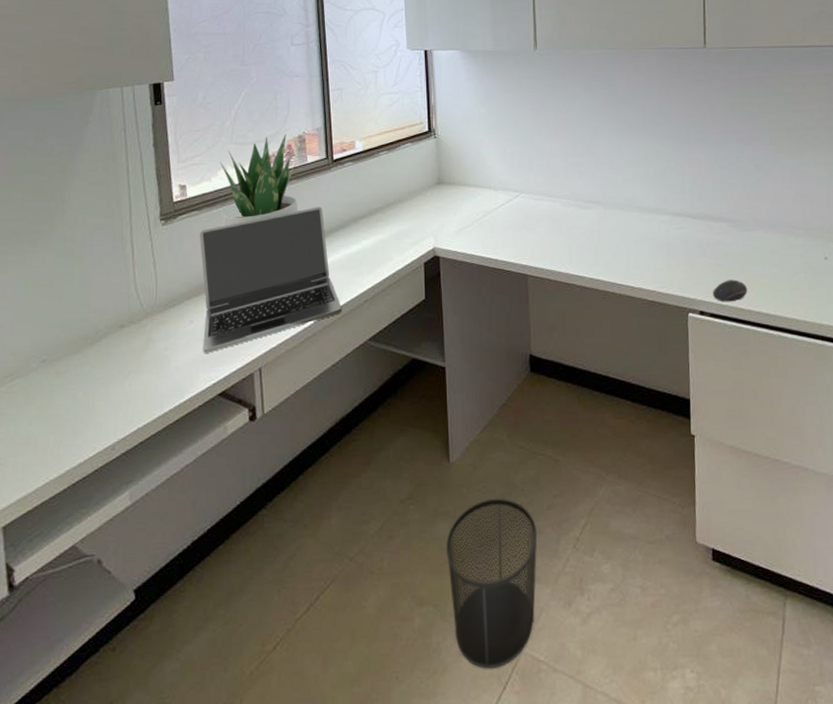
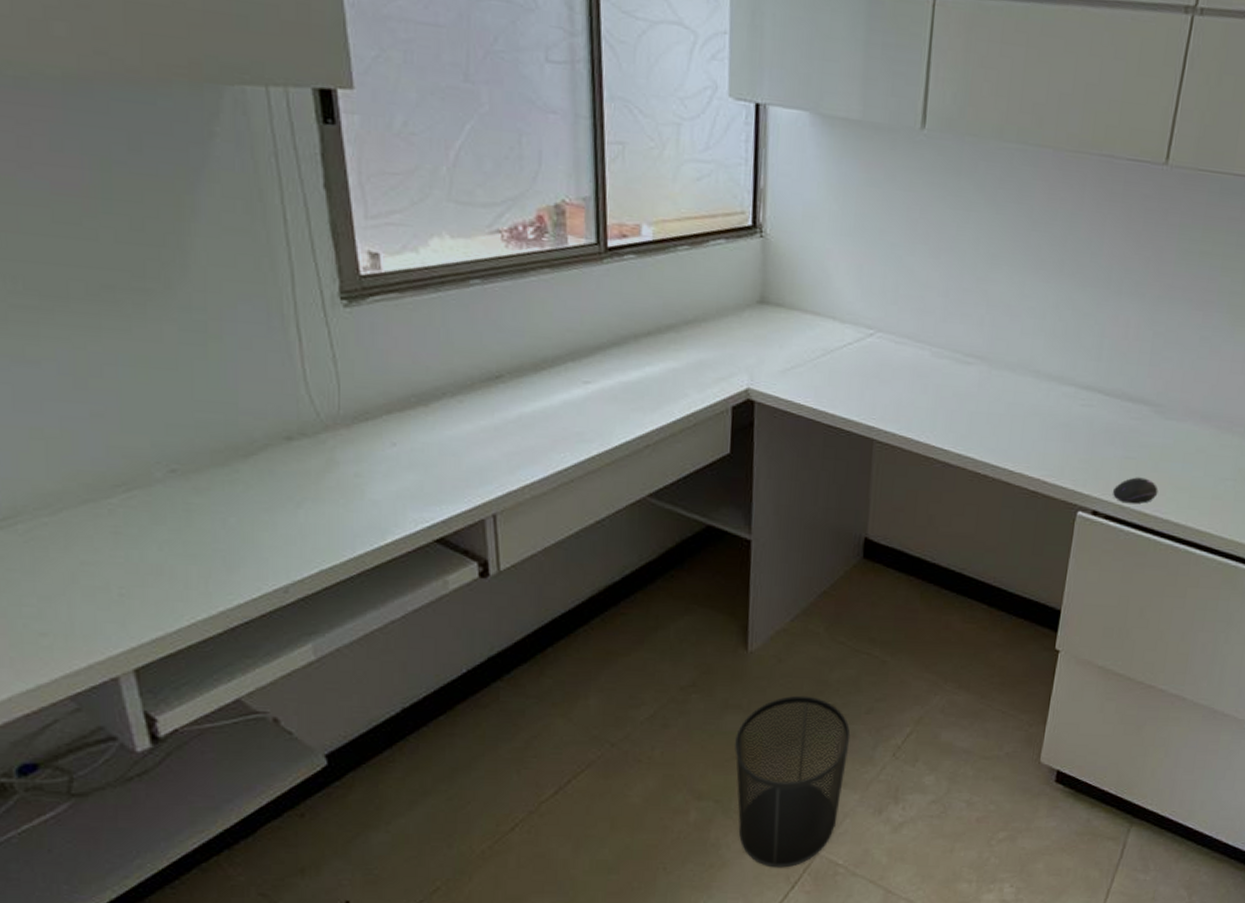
laptop: present [199,206,341,353] -> none [401,311,612,488]
planter: present [219,134,299,227] -> none [430,198,553,321]

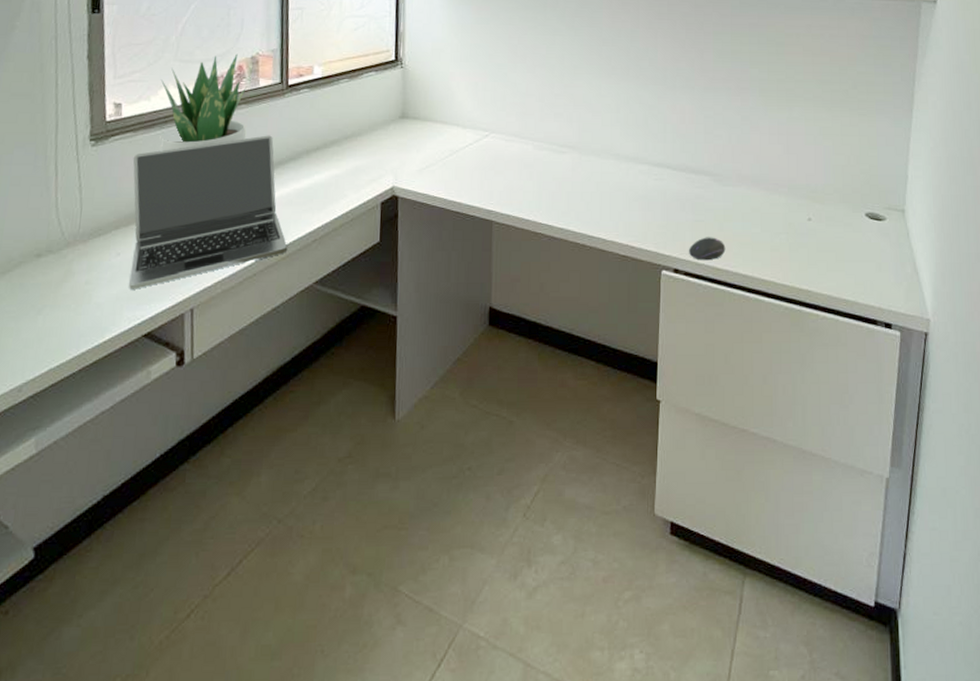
laptop: none [401,311,612,488] -> present [129,135,287,289]
planter: none [430,198,553,321] -> present [159,54,248,151]
waste bin: present [735,695,851,868] -> none [385,460,486,644]

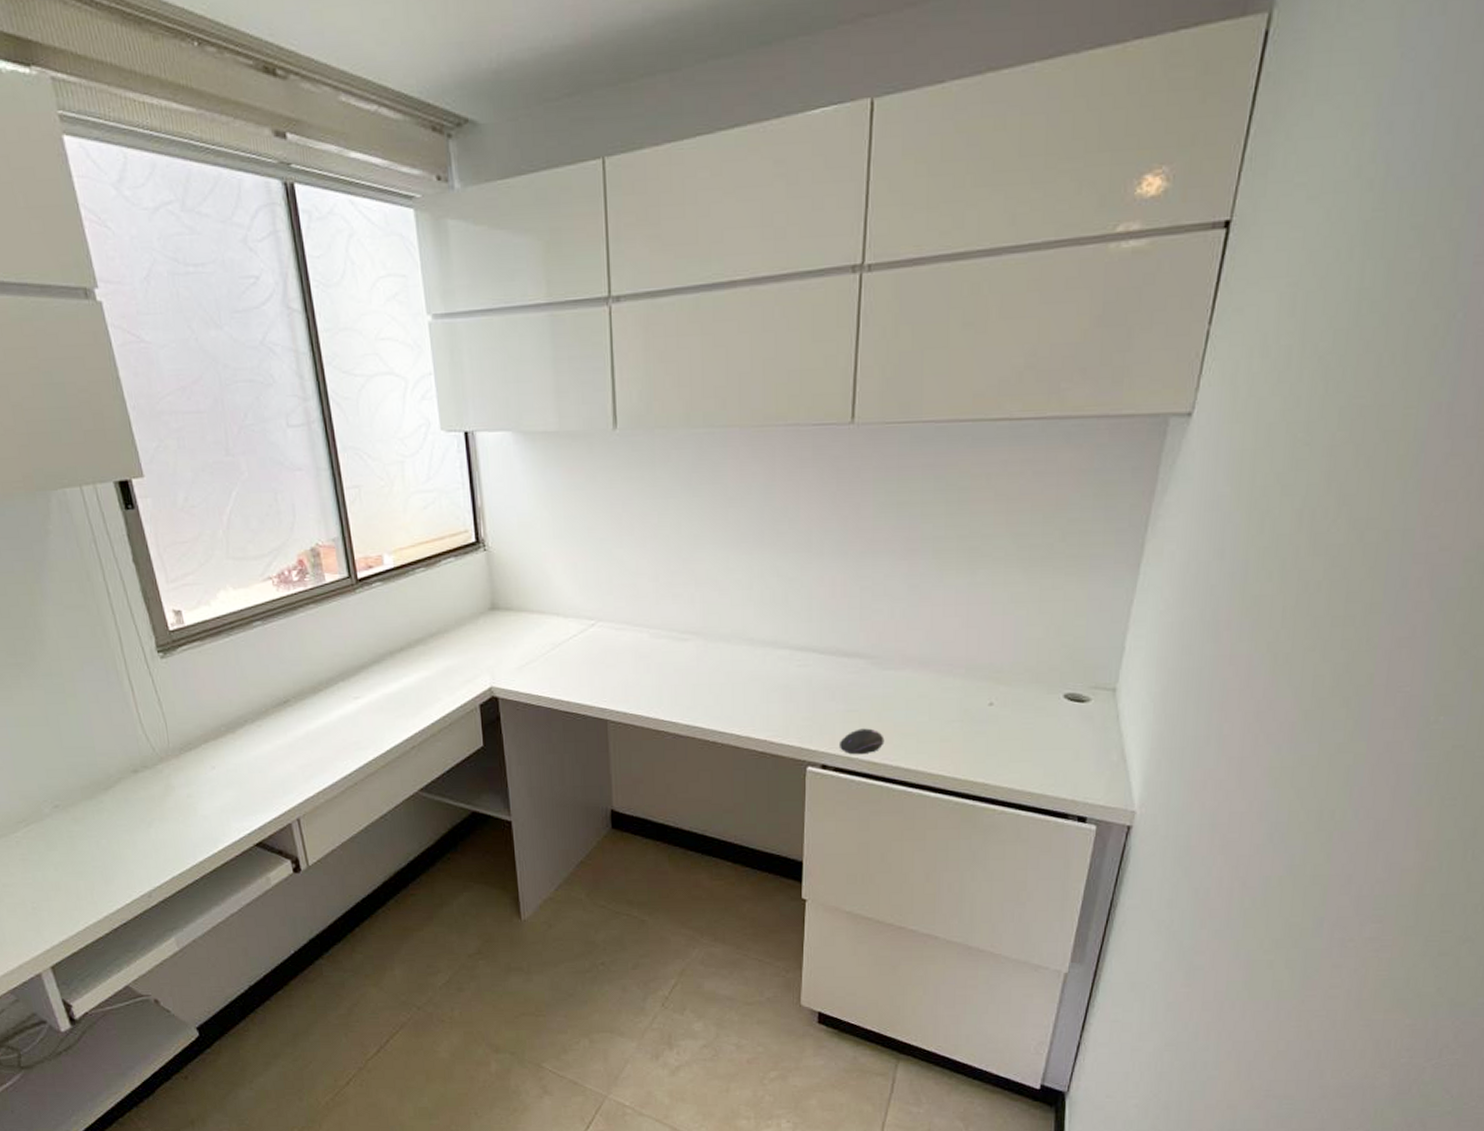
laptop: present [129,135,287,289] -> none [206,637,385,802]
planter: present [159,54,248,151] -> none [216,546,322,660]

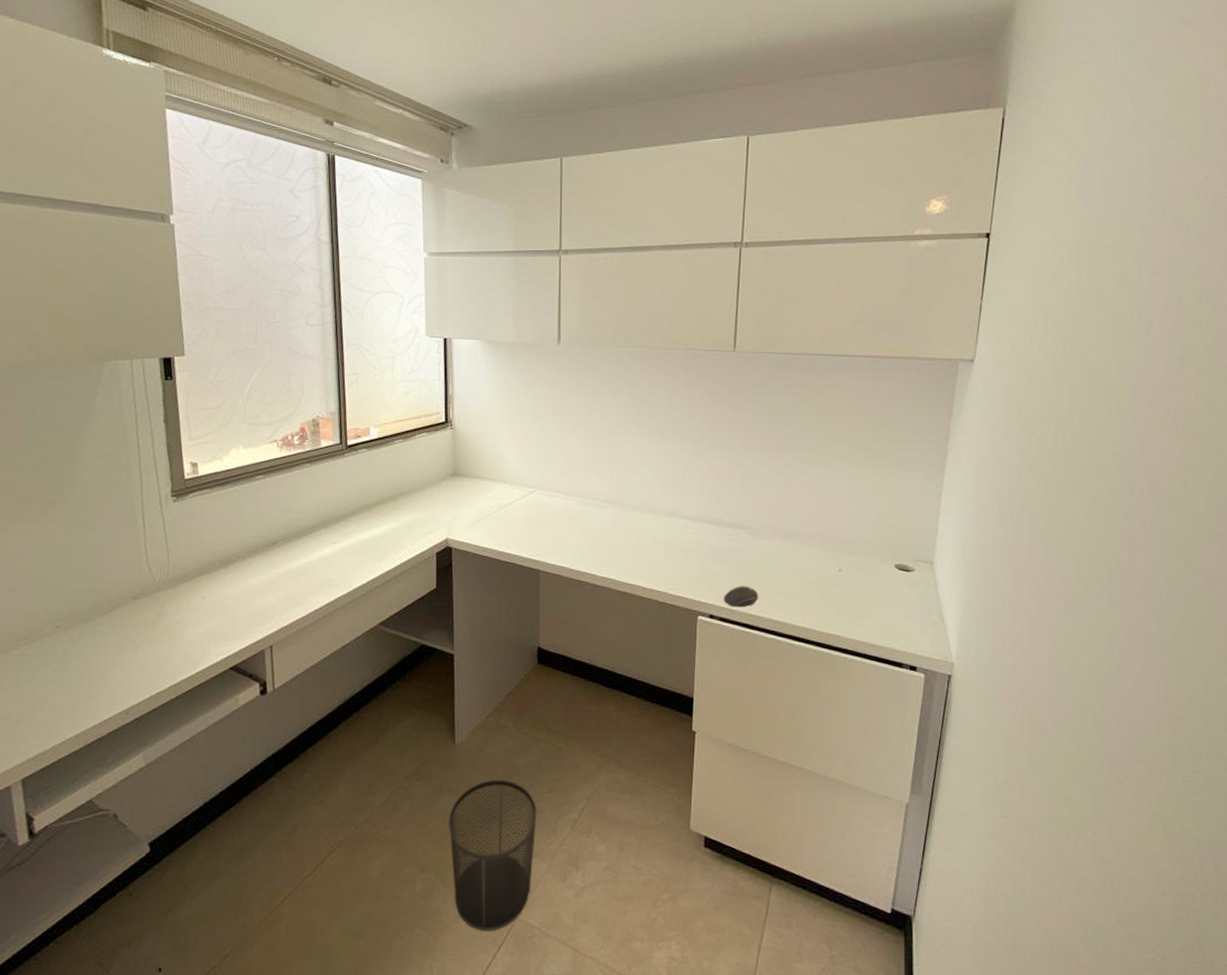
waste bin: none [521,956,622,1110] -> present [449,779,537,931]

